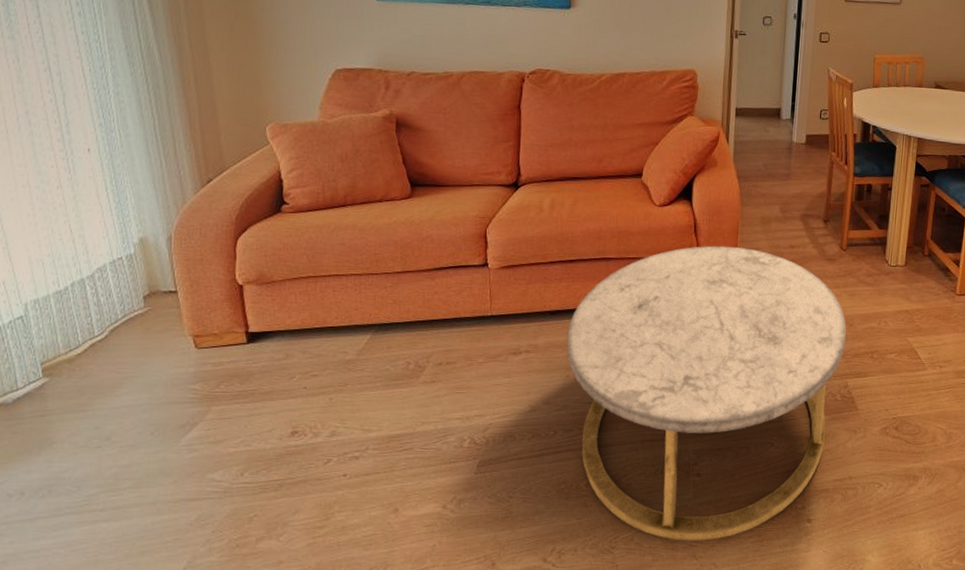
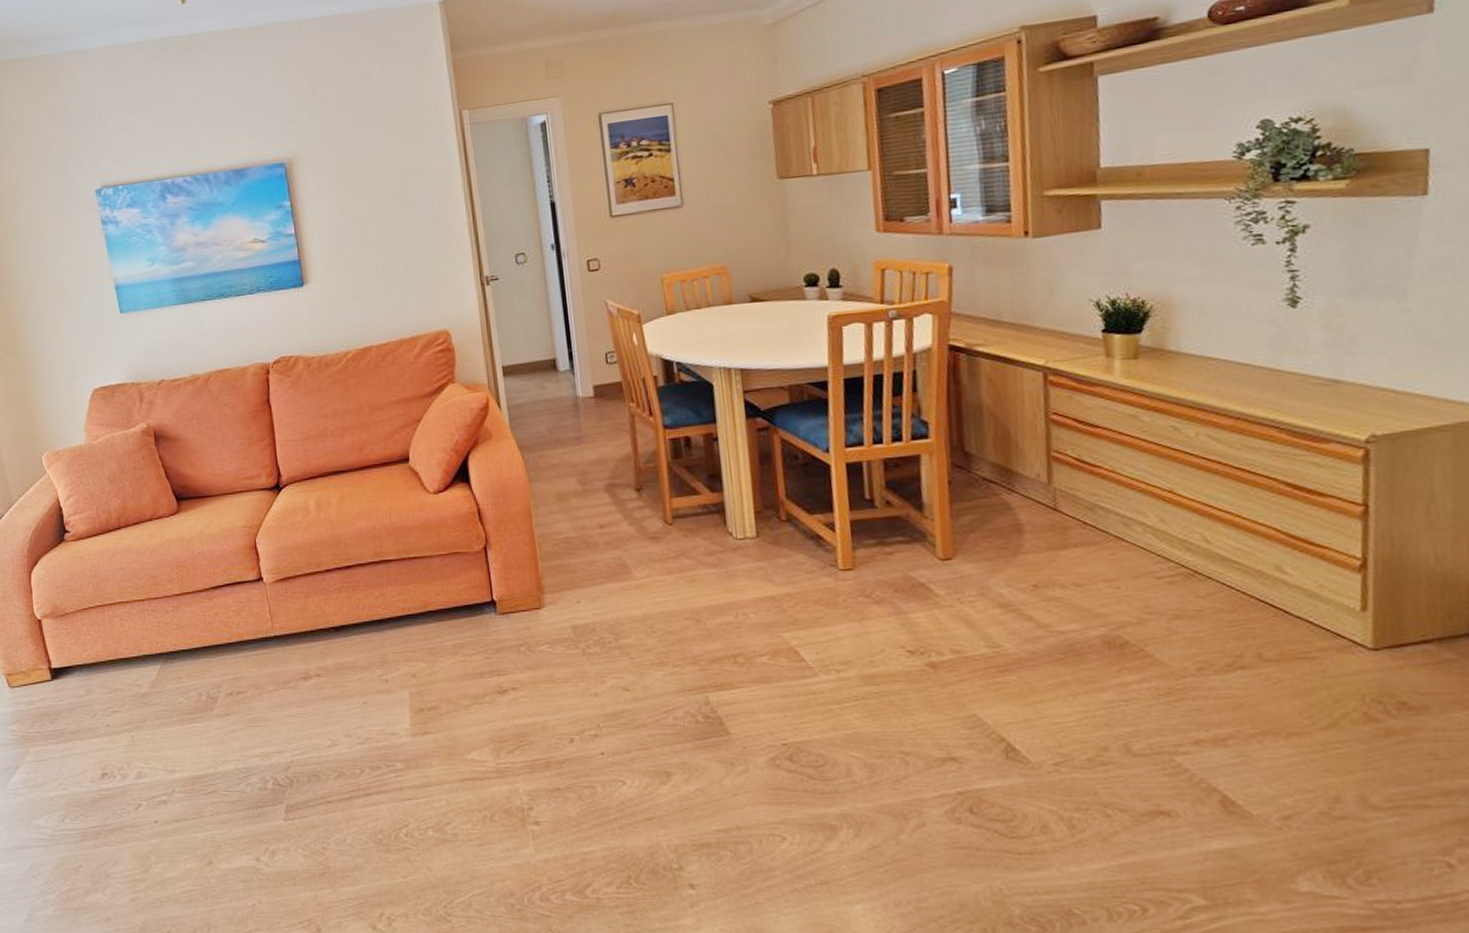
coffee table: present [566,245,847,541] -> none [356,532,696,910]

